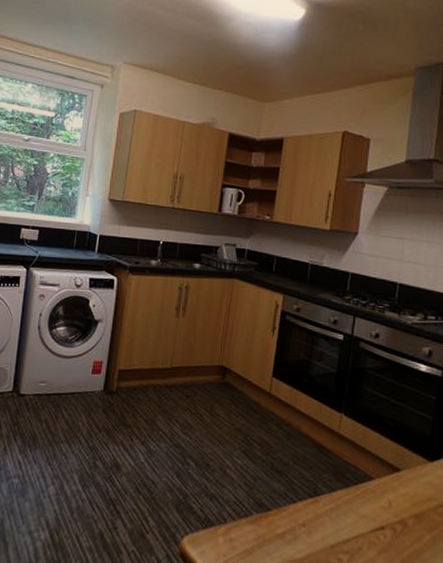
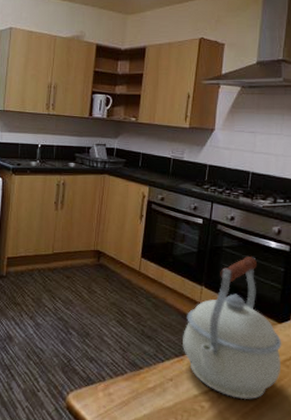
kettle: none [318,380,433,554] -> present [183,255,282,400]

